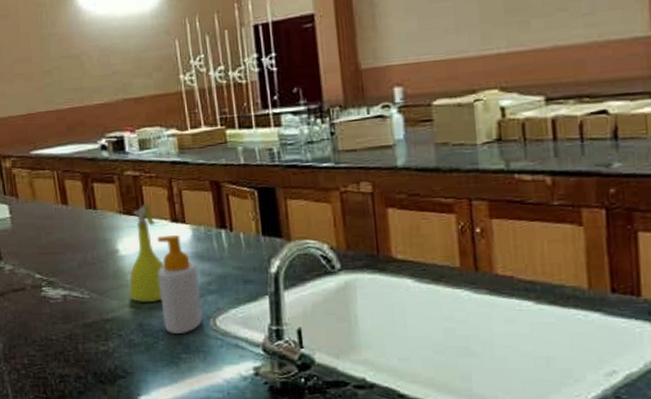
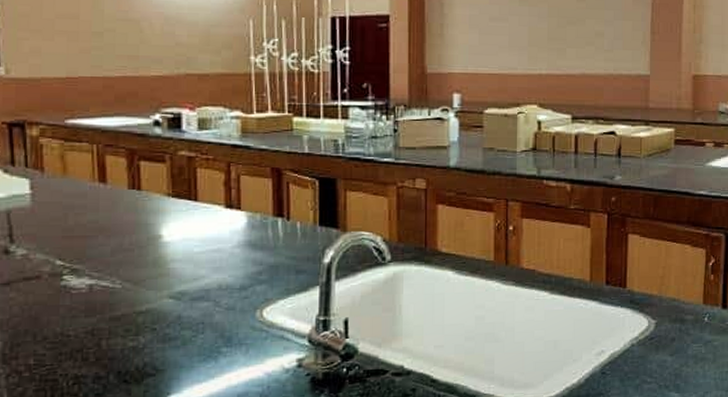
spray bottle: present [129,203,164,303] -> none [170,187,213,294]
soap bottle: present [157,235,203,334] -> none [205,222,250,326]

